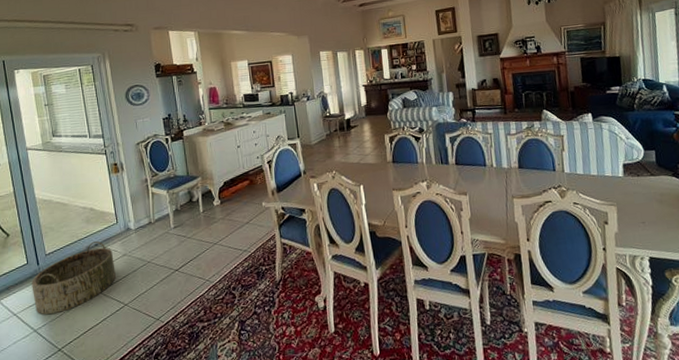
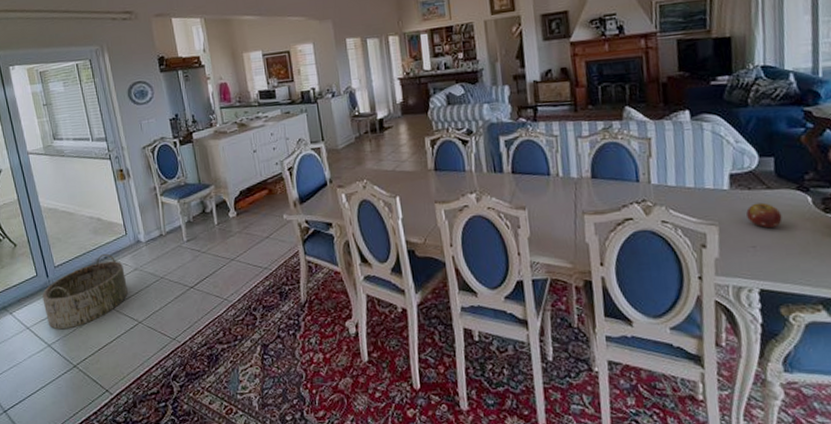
fruit: none [636,187,664,208] -> present [746,202,783,229]

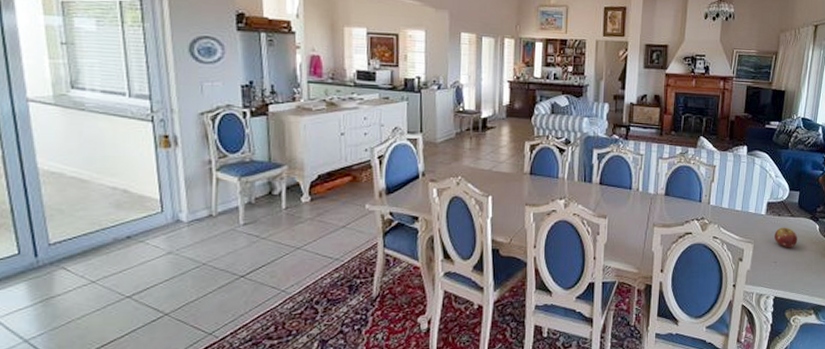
basket: present [42,254,128,330] -> none [24,233,155,322]

